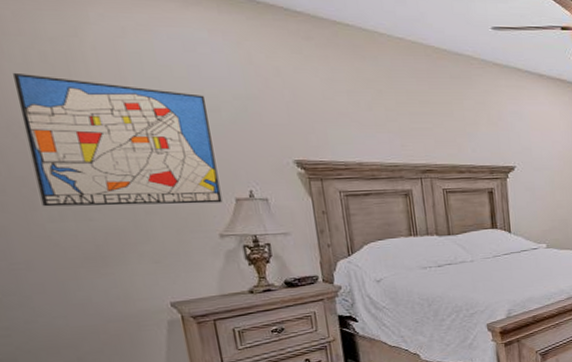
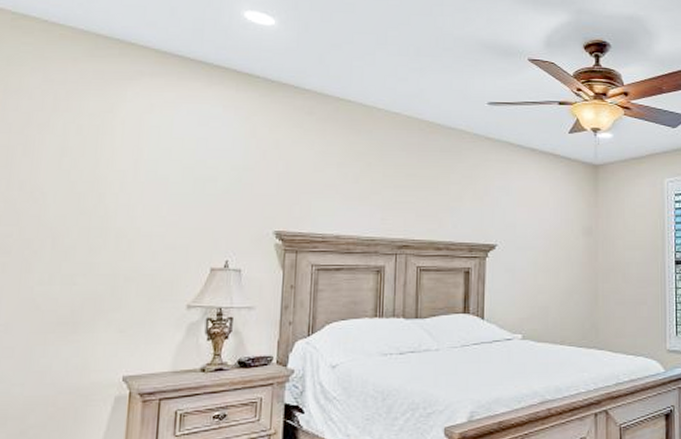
wall art: present [12,72,223,207] -> none [37,143,207,272]

